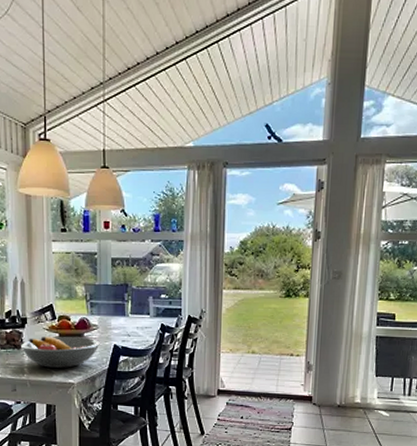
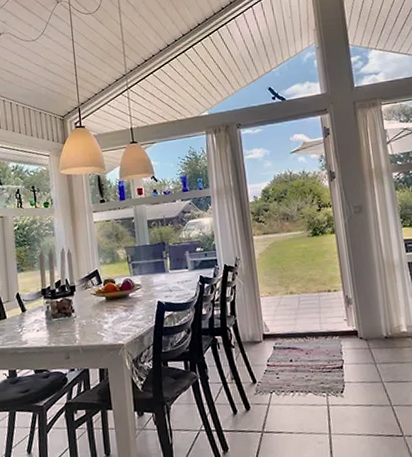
fruit bowl: present [20,337,100,368] -> none [70,297,145,332]

